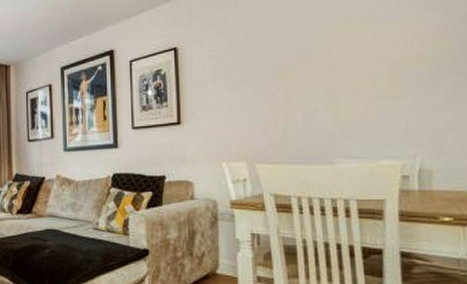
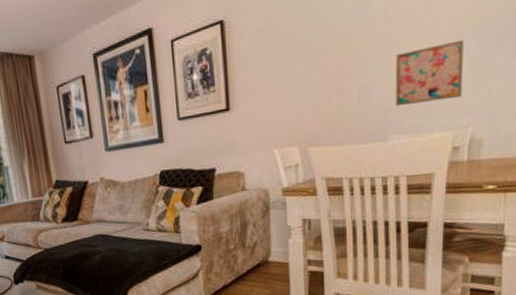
wall art: none [338,78,406,133] -> present [396,40,464,107]

